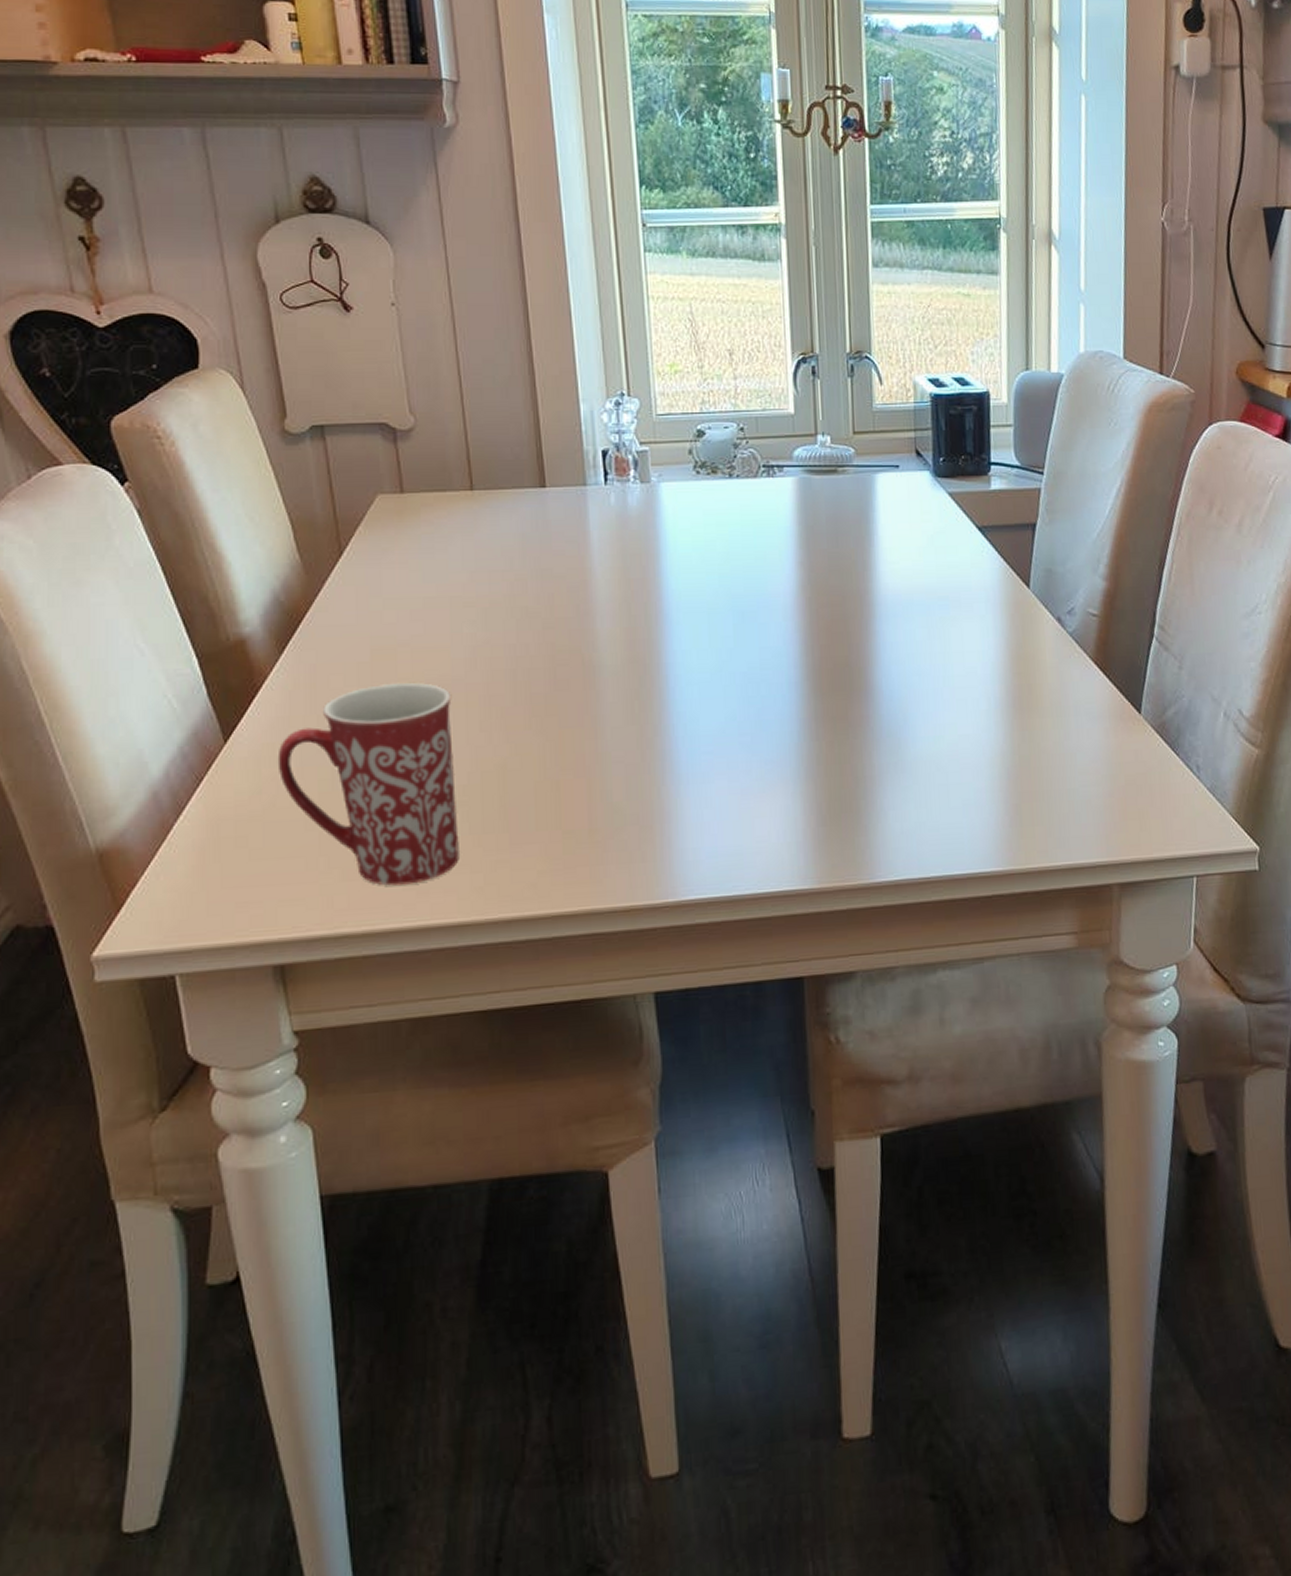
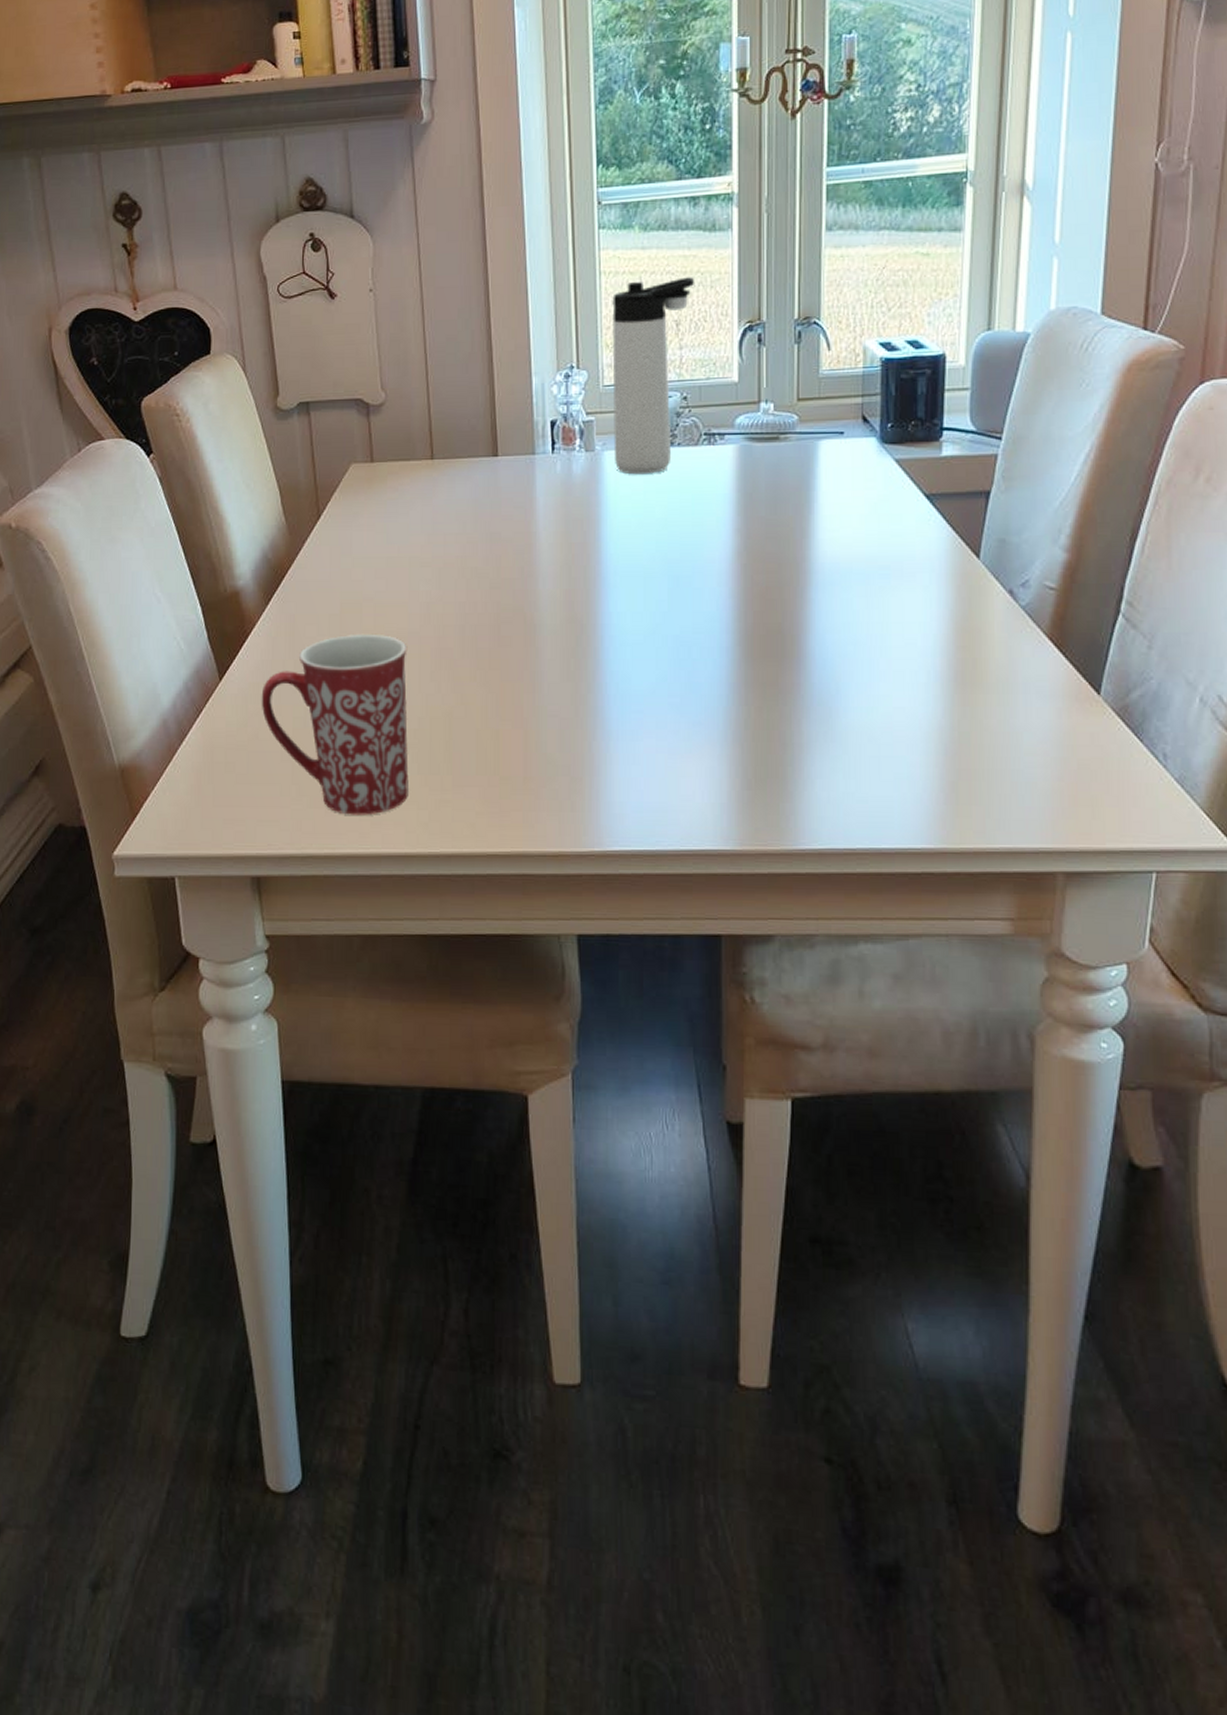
thermos bottle: none [662,306,747,507] -> present [612,277,695,475]

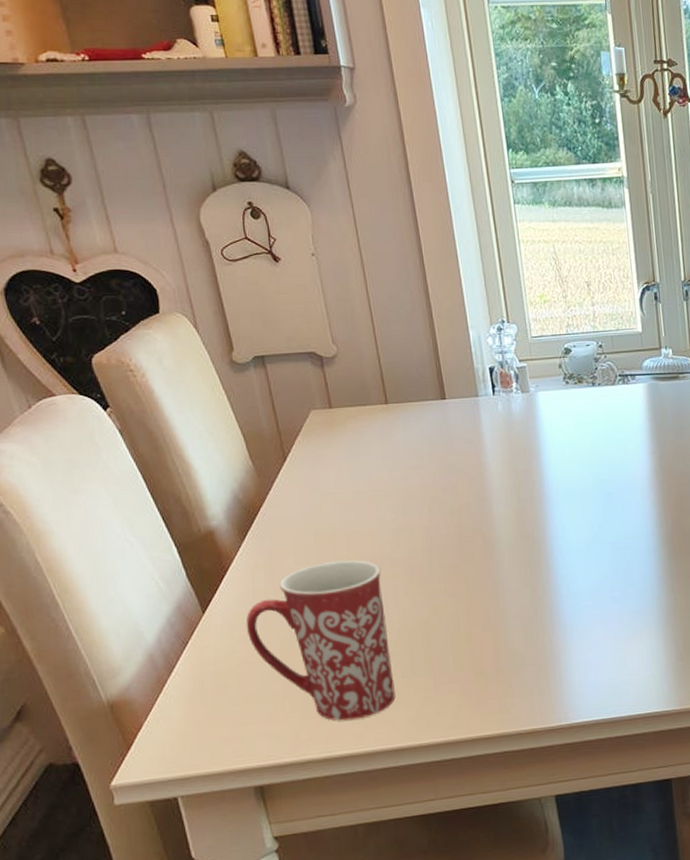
thermos bottle: present [612,277,695,475] -> none [532,246,600,411]

